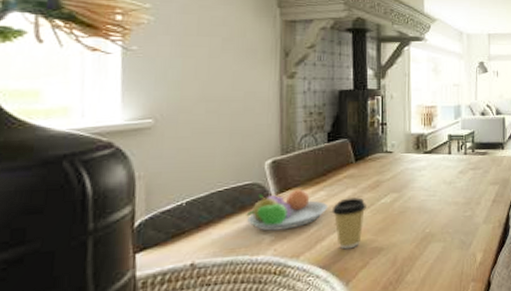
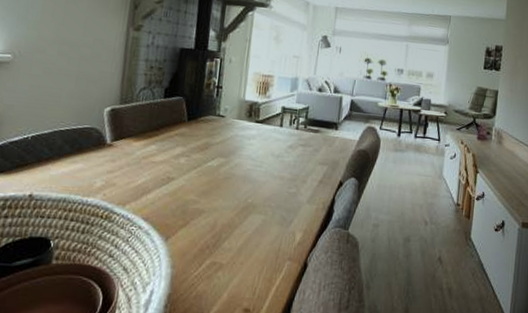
fruit bowl: present [246,189,329,231] -> none [82,139,158,177]
coffee cup: present [331,197,366,250] -> none [159,155,194,206]

